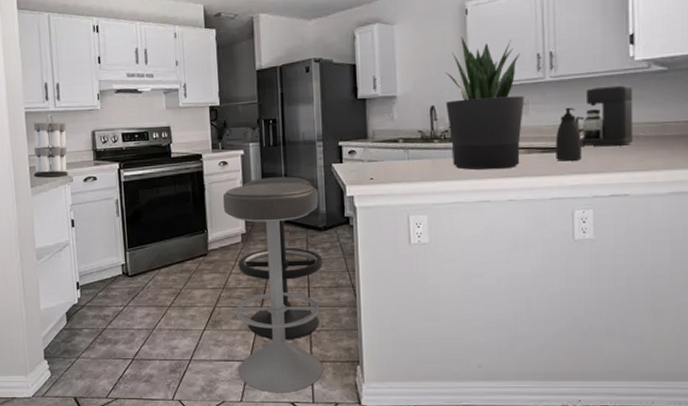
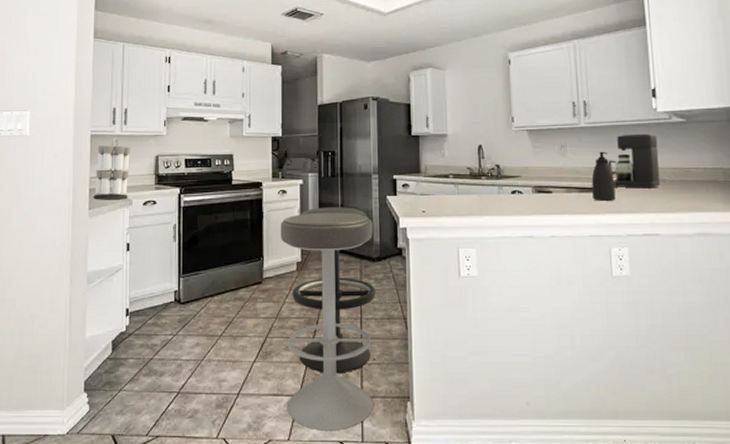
planter: present [445,36,525,170] -> none [492,83,563,207]

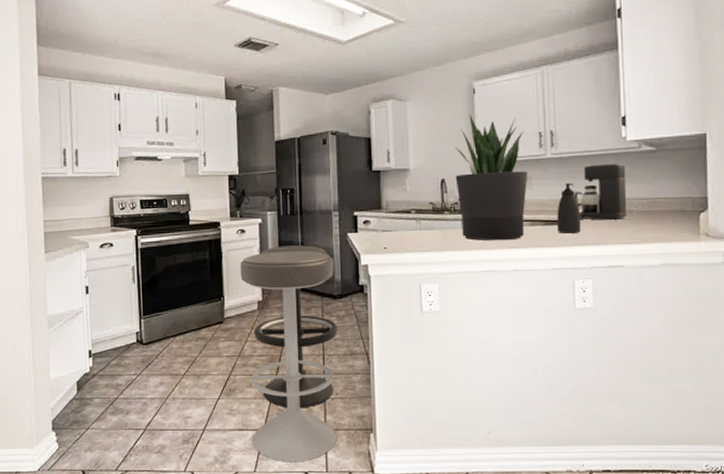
spice rack: present [93,138,131,200] -> none [48,180,84,244]
planter: none [492,83,563,207] -> present [455,114,528,241]

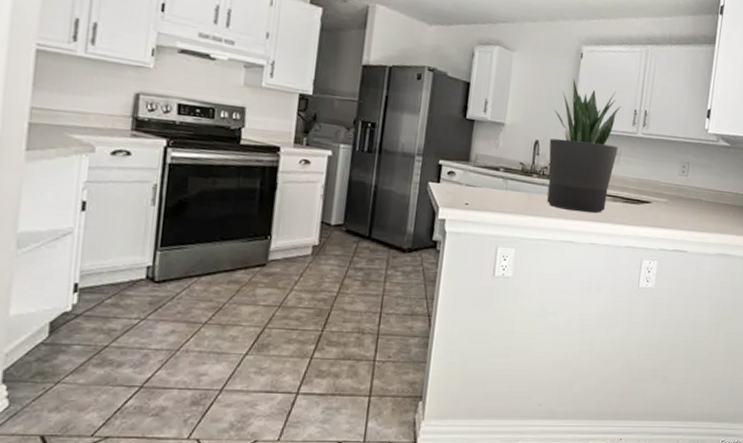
bar stool: present [239,250,338,463] -> none [280,190,409,431]
bar stool: present [254,245,339,408] -> none [302,185,403,371]
soap dispenser: present [557,182,581,234] -> none [635,164,659,215]
coffee maker: present [574,163,627,220] -> none [655,150,703,207]

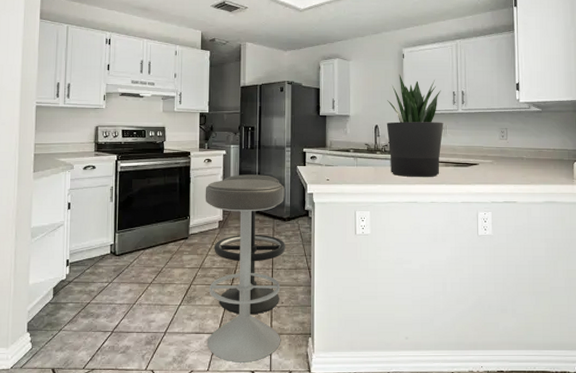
bar stool: none [280,190,409,431] -> present [205,179,285,363]
bar stool: none [302,185,403,371] -> present [214,174,286,315]

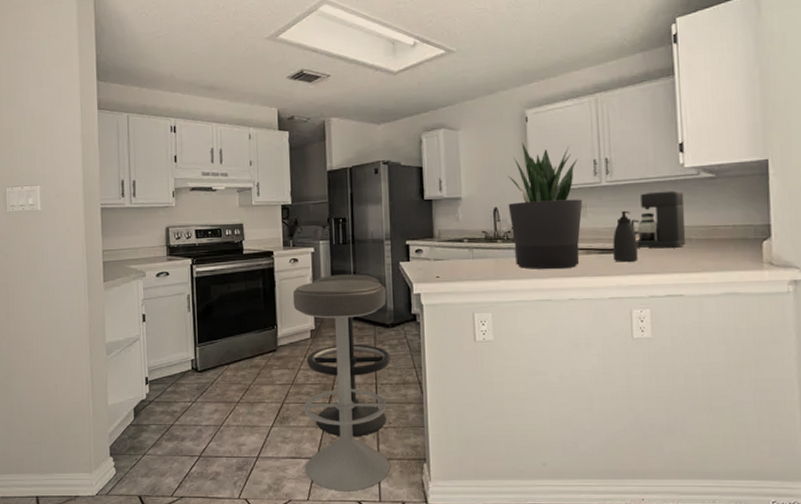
soap dispenser: none [465,133,484,174] -> present [613,210,638,262]
coffee maker: none [479,119,519,164] -> present [630,190,686,248]

